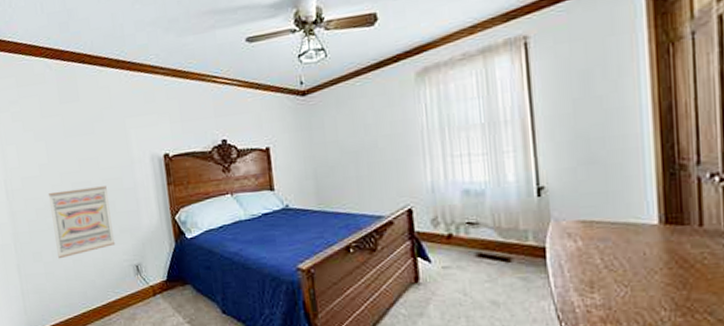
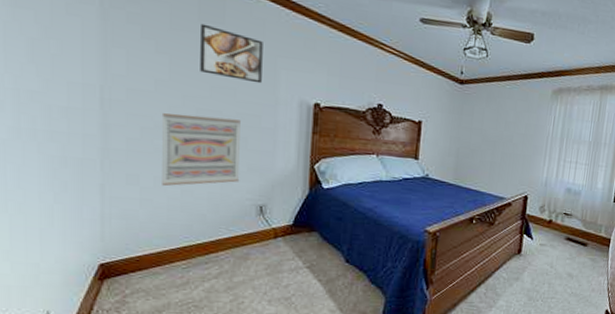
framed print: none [62,105,117,150] -> present [200,23,263,84]

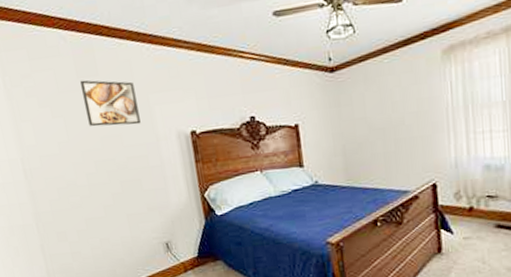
wall art: present [161,113,240,187] -> none [69,164,144,239]

